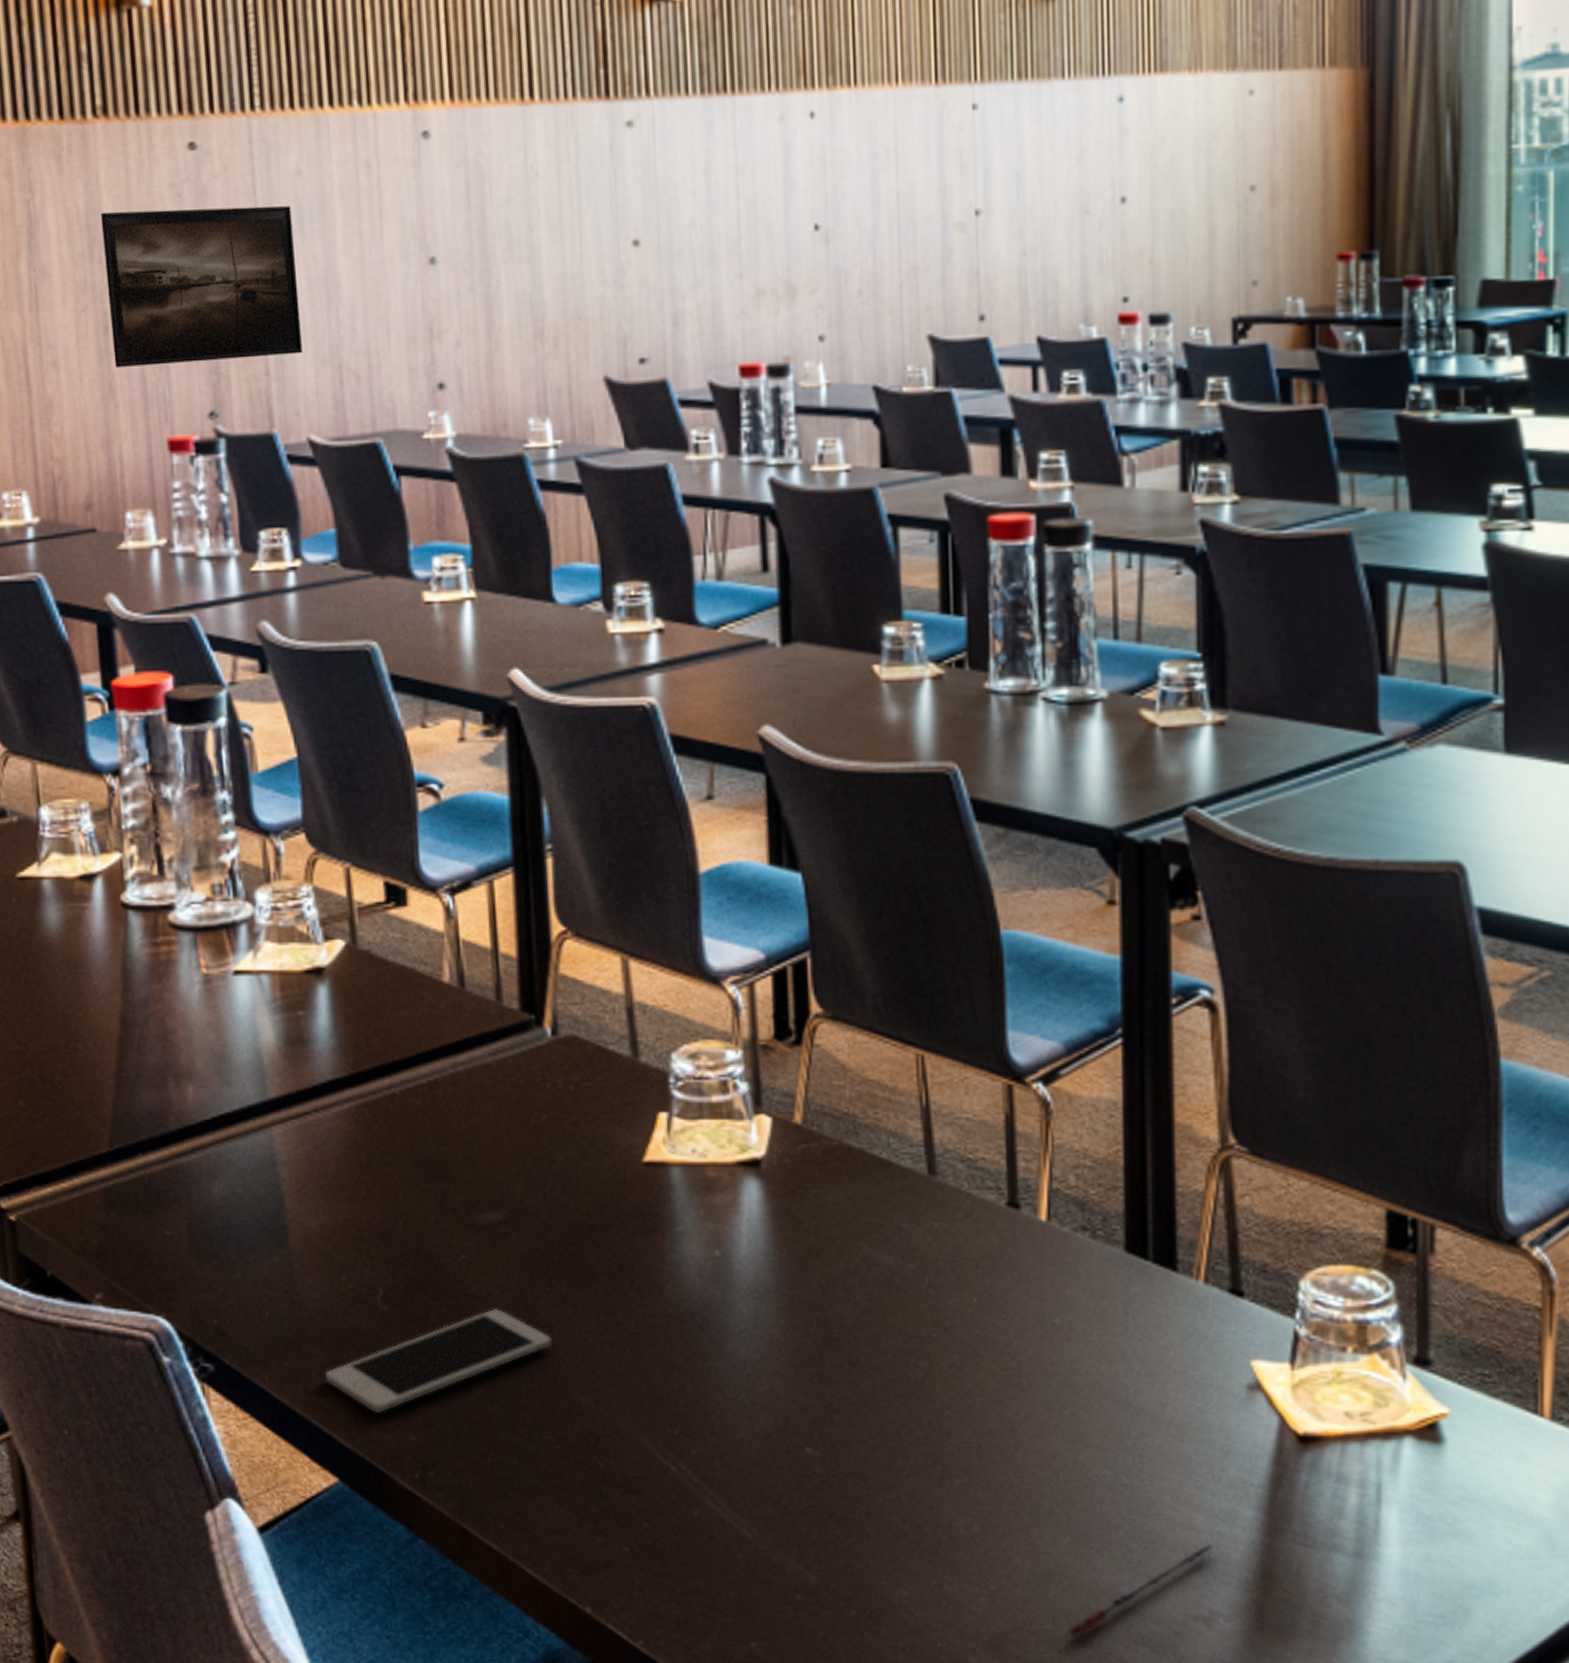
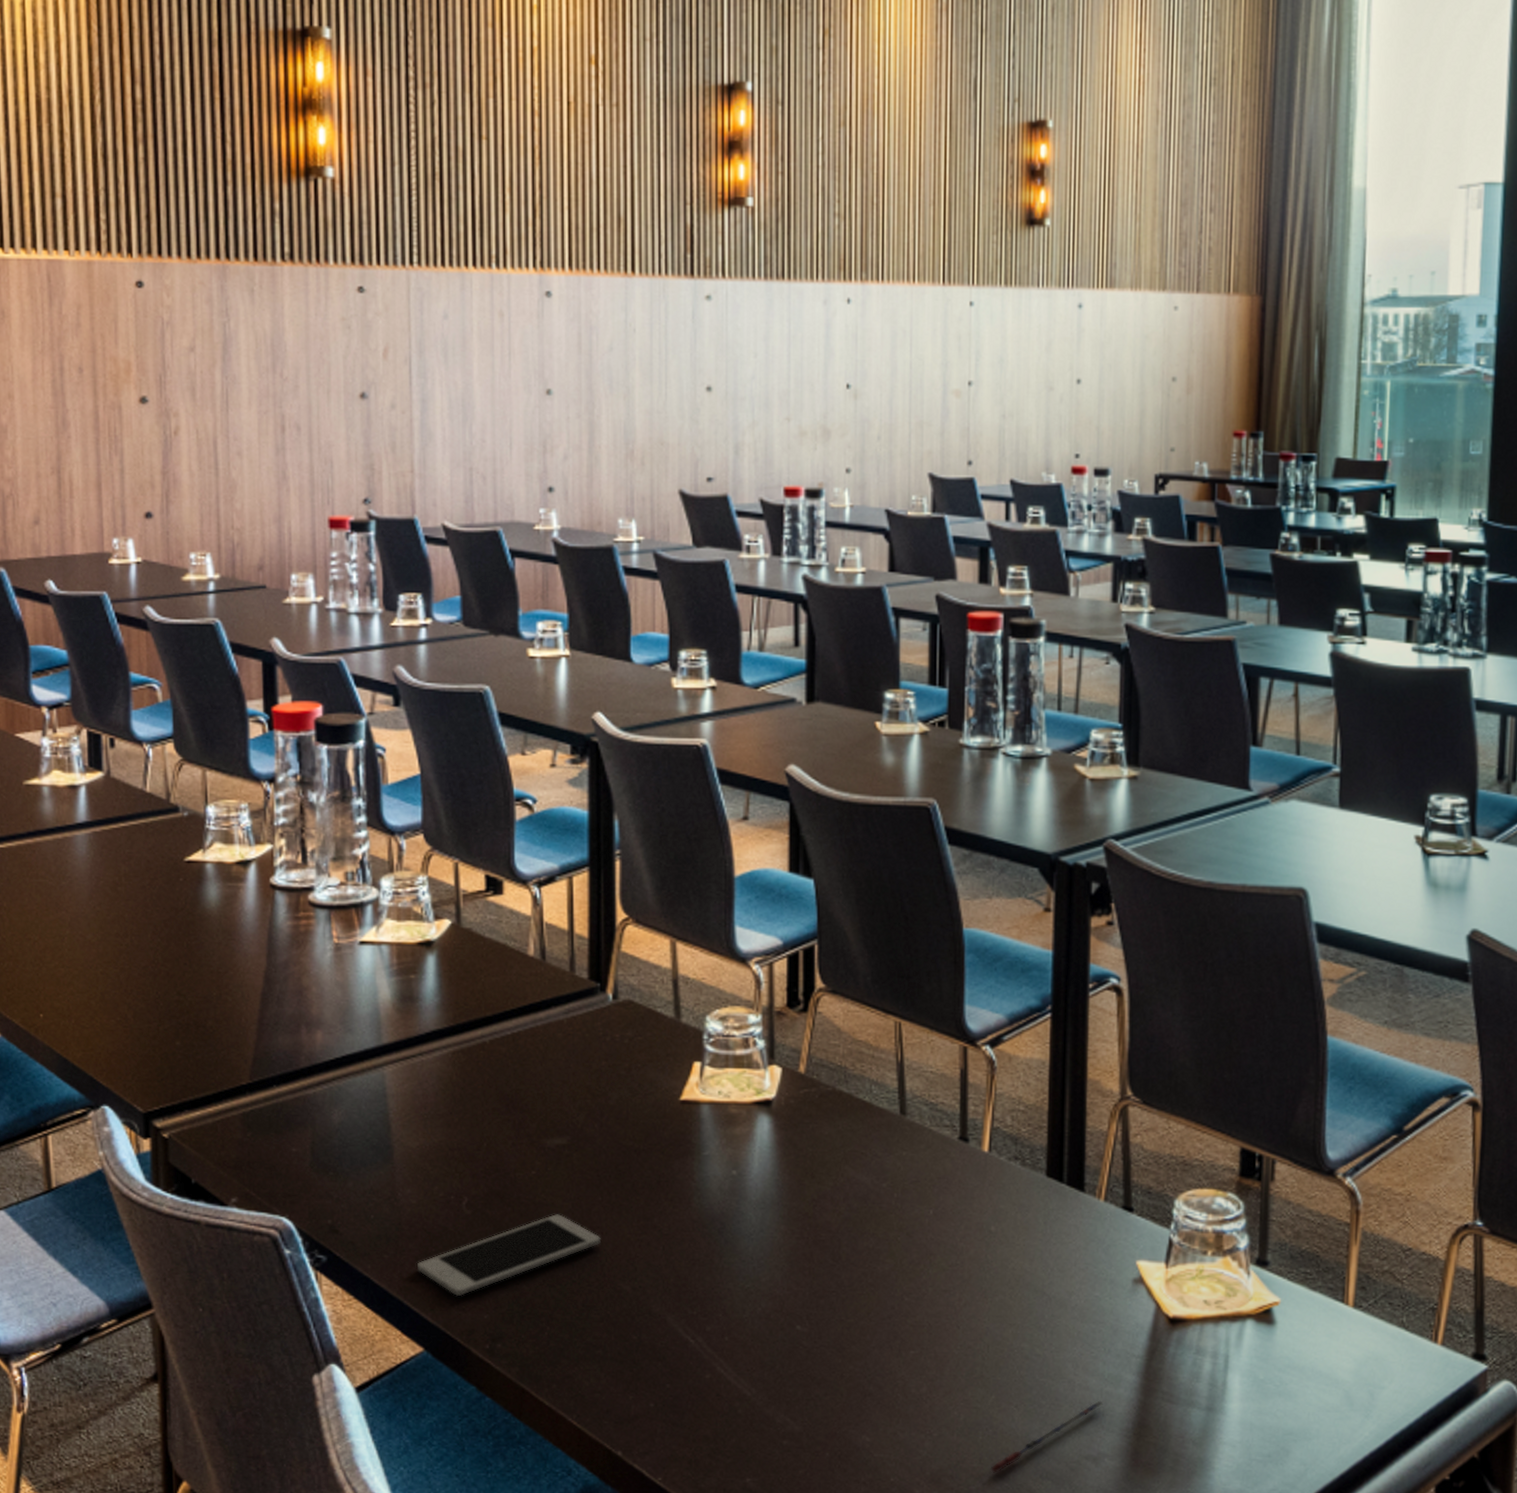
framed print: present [100,205,302,369] -> none [283,336,441,460]

